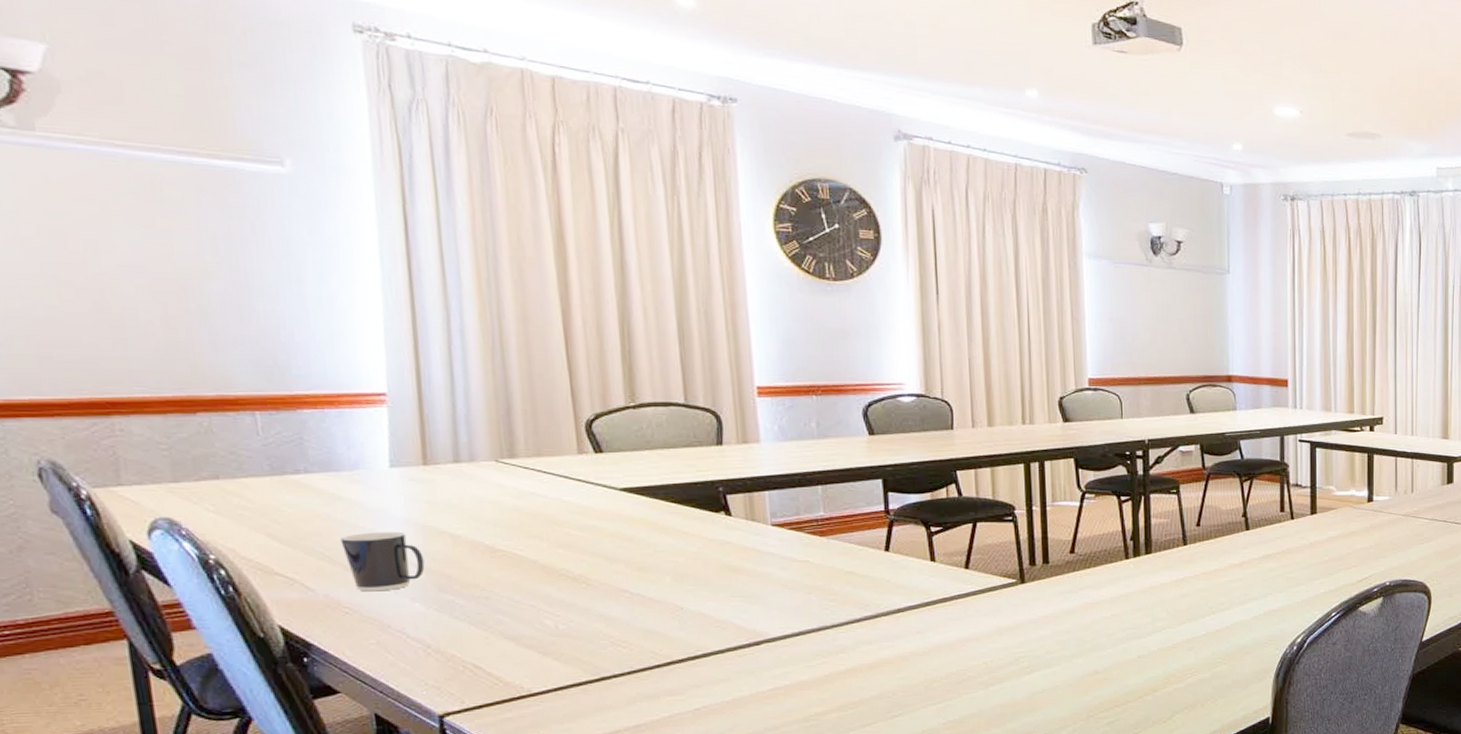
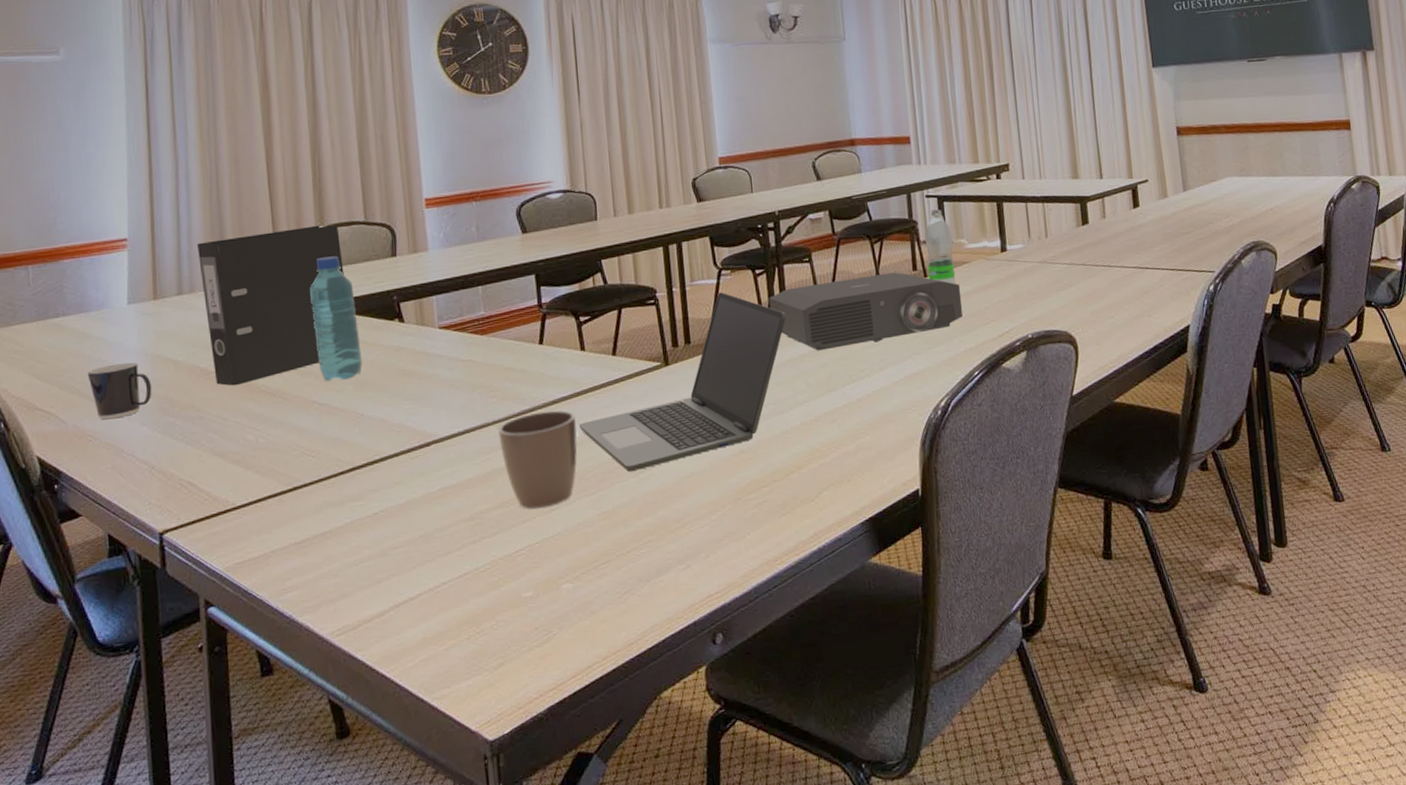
binder: none [476,402,660,567] -> present [196,225,344,386]
water bottle: none [617,438,682,570] -> present [309,256,362,382]
cup: none [837,618,924,714] -> present [498,410,578,509]
laptop: none [925,515,1150,685] -> present [578,292,787,472]
projector: none [1133,511,1326,581] -> present [769,272,963,351]
bottle: none [1295,455,1322,529] -> present [925,209,956,284]

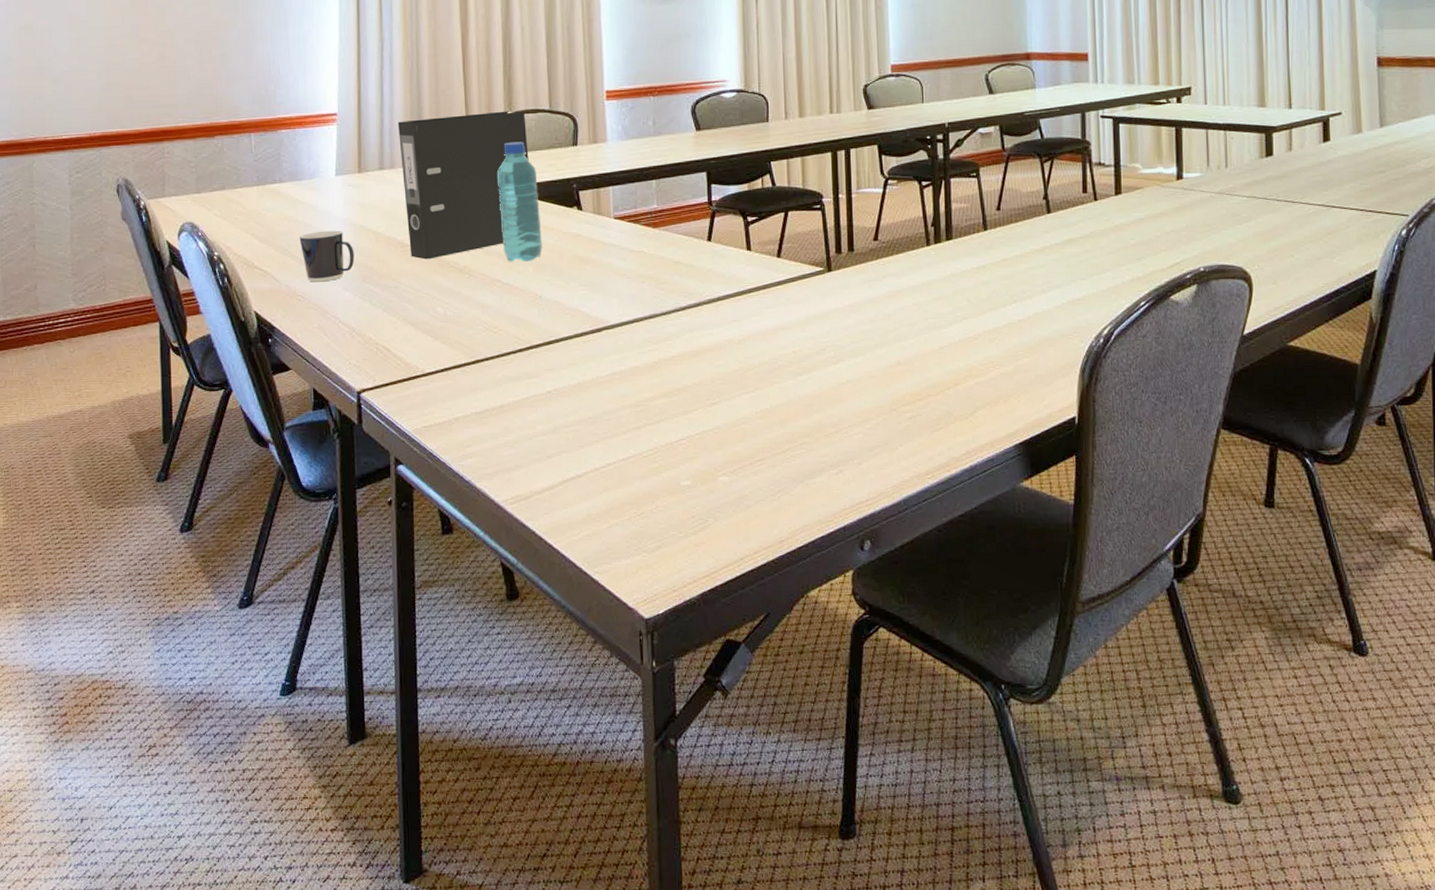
cup: present [498,410,578,509] -> none [665,307,740,401]
laptop: present [578,292,787,472] -> none [741,202,951,374]
projector: present [769,272,963,351] -> none [934,193,1133,268]
bottle: present [925,209,956,284] -> none [1098,131,1127,210]

